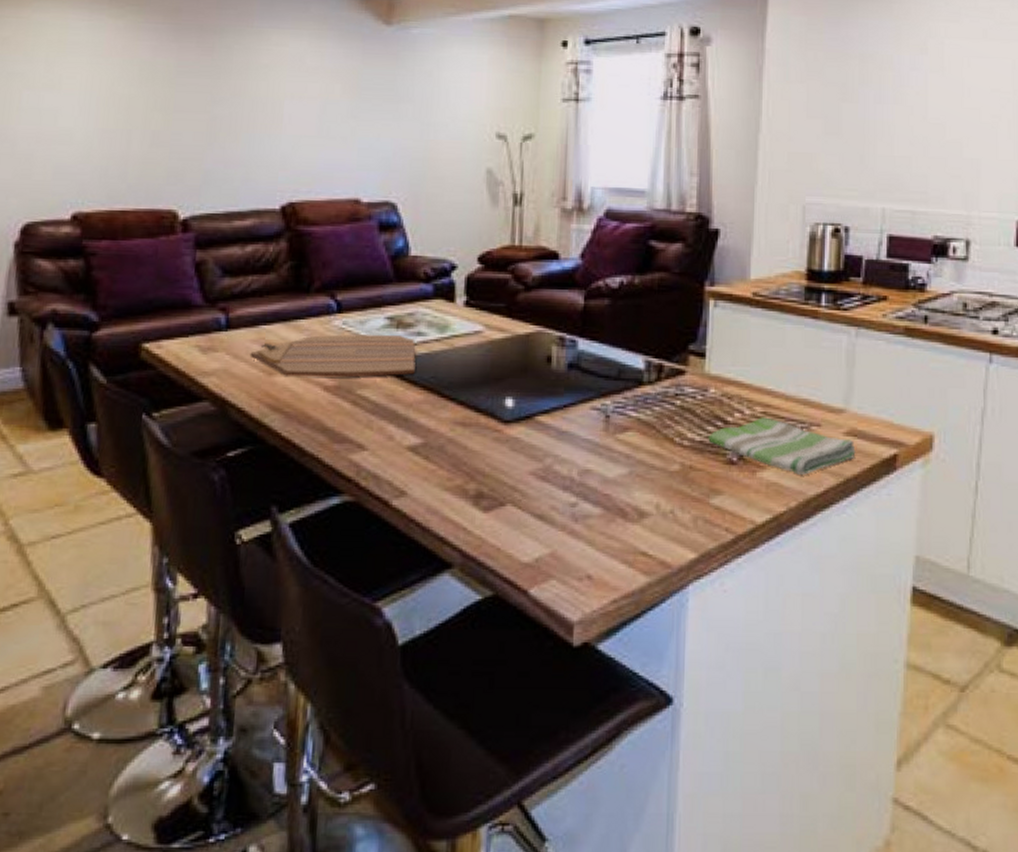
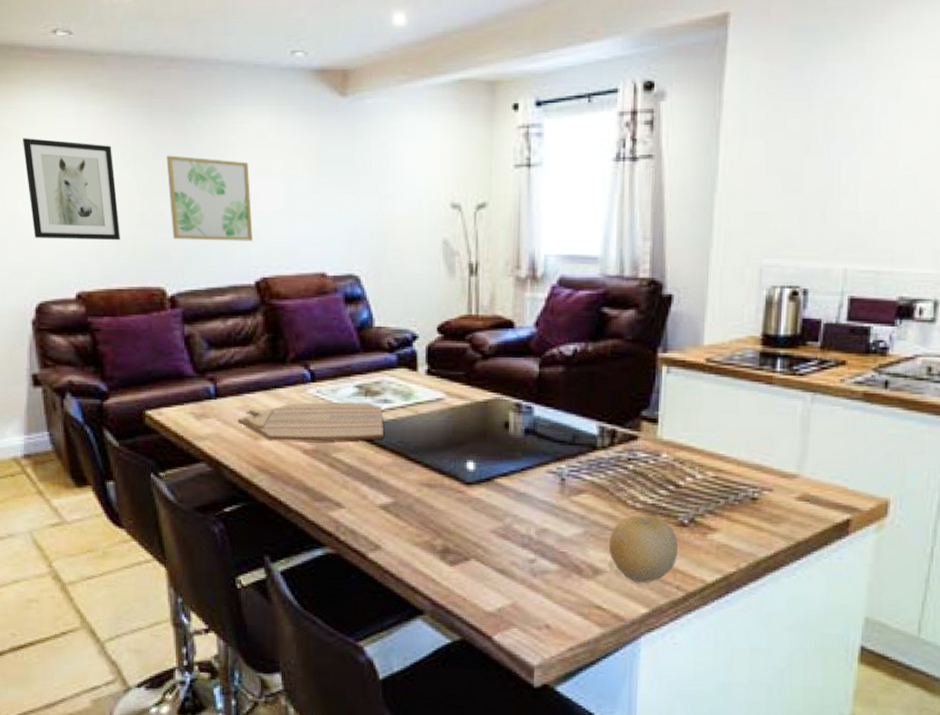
wall art: none [24,49,131,160] -> present [22,138,120,241]
wall art: none [189,73,282,165] -> present [166,155,253,241]
fruit: none [654,453,728,526] -> present [608,515,679,583]
dish towel: present [708,417,856,475] -> none [660,481,808,538]

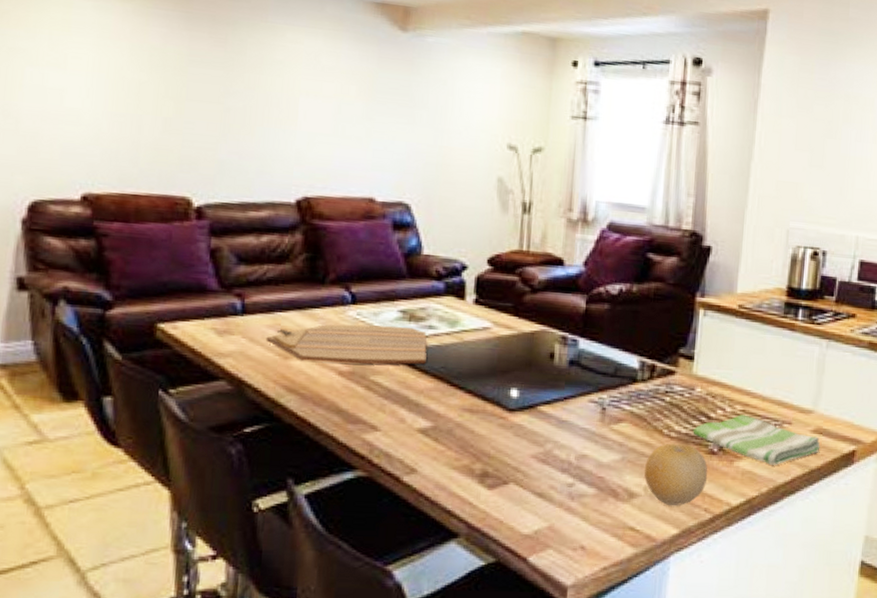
wall art: present [22,138,120,241] -> none [26,25,142,145]
wall art: present [166,155,253,241] -> none [202,63,297,160]
dish towel: none [660,481,808,538] -> present [693,414,820,465]

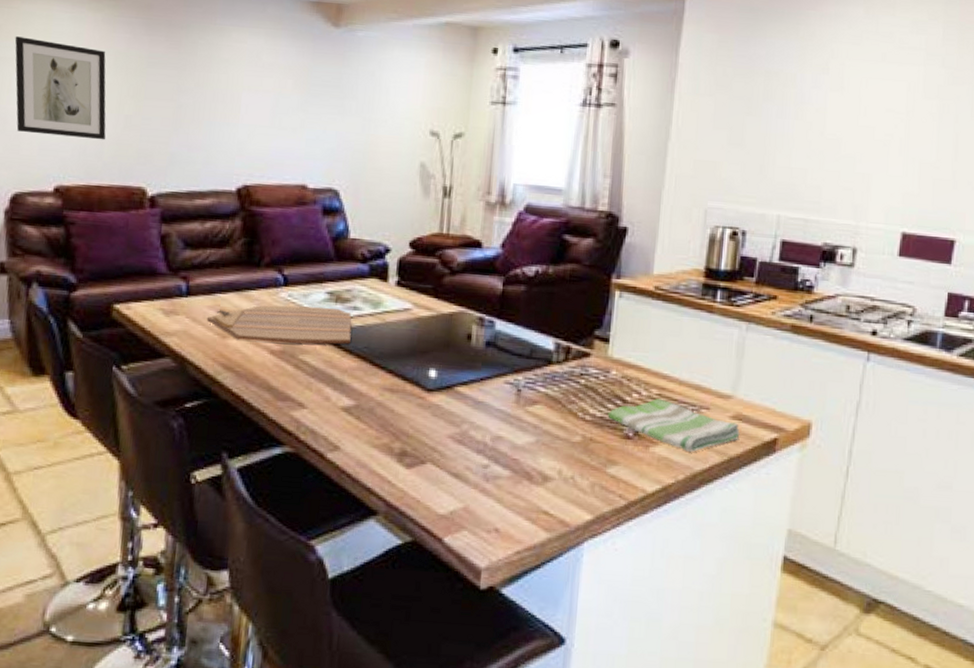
wall art: none [26,25,142,145] -> present [15,36,106,140]
fruit: present [644,443,708,506] -> none [558,426,623,491]

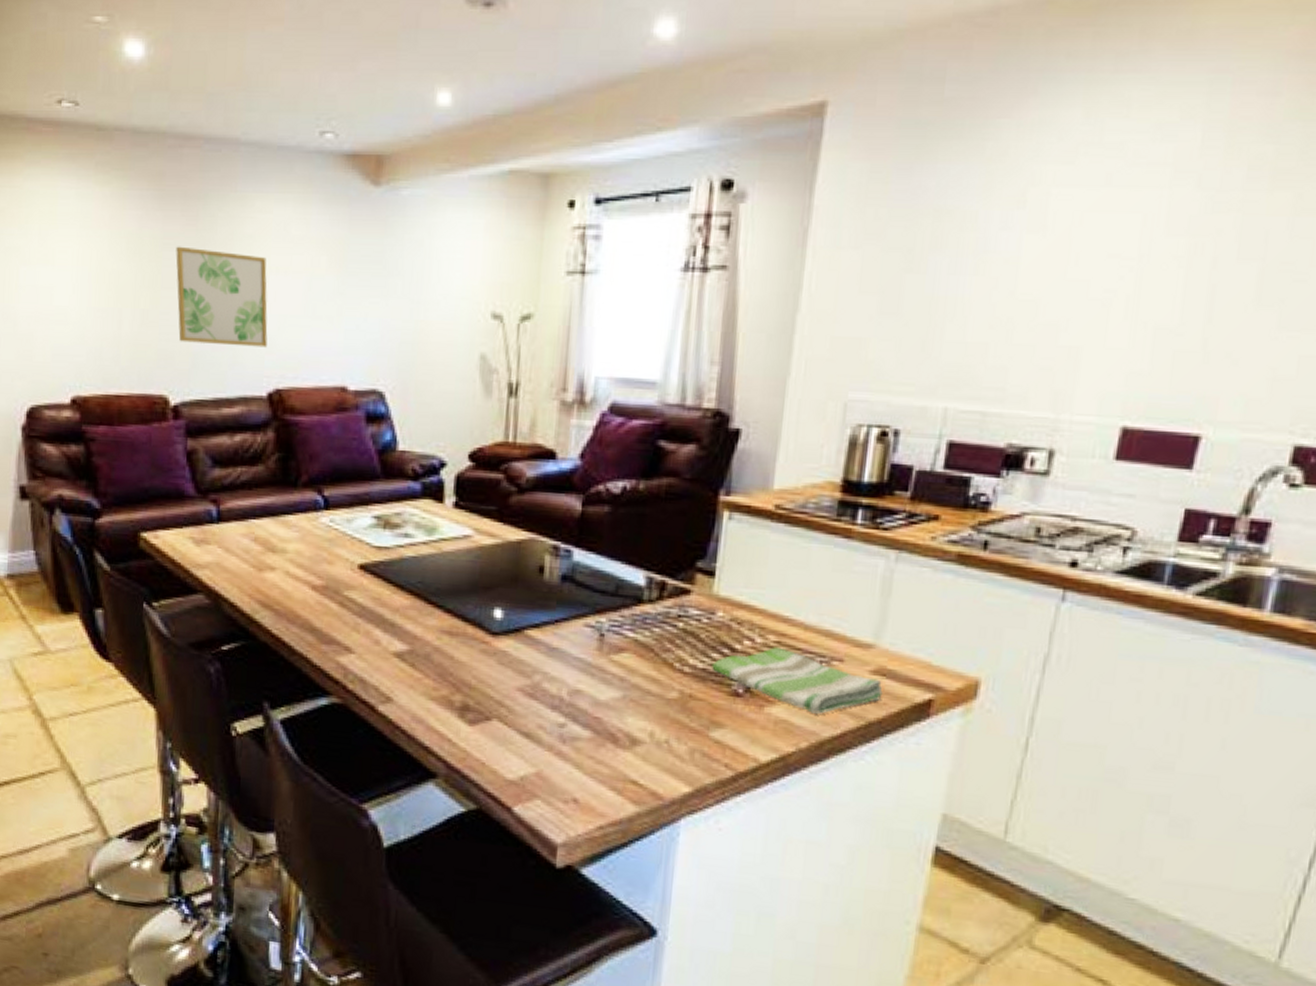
wall art: present [15,36,106,140] -> none [19,221,122,341]
wall art: none [158,65,240,151] -> present [175,246,268,347]
cutting board: present [206,305,352,344] -> none [240,532,403,579]

